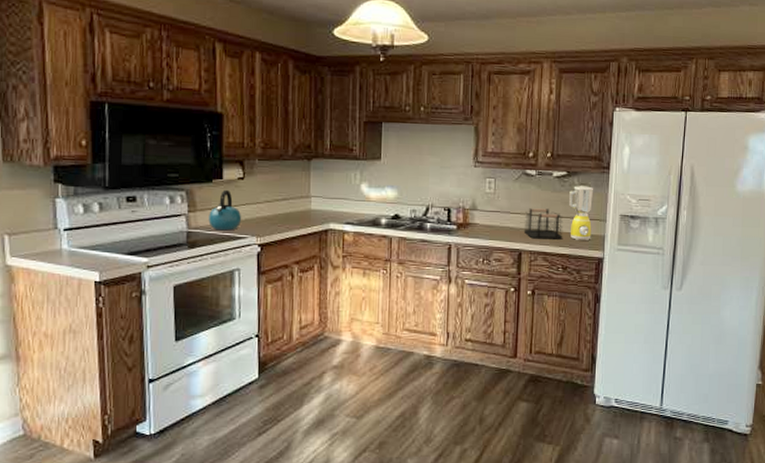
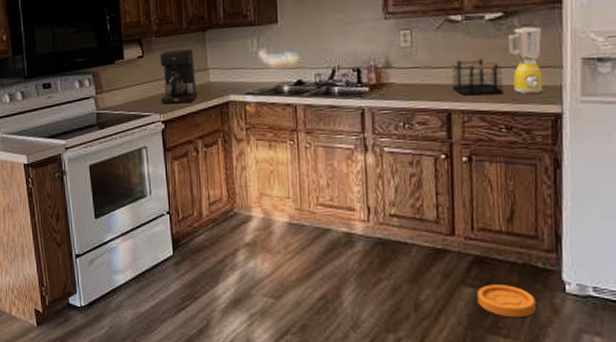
kettle: present [208,190,242,231] -> none [114,70,145,110]
coffee maker: none [259,174,297,228] -> present [159,49,197,104]
pet bowl: none [530,399,574,427] -> present [477,284,536,318]

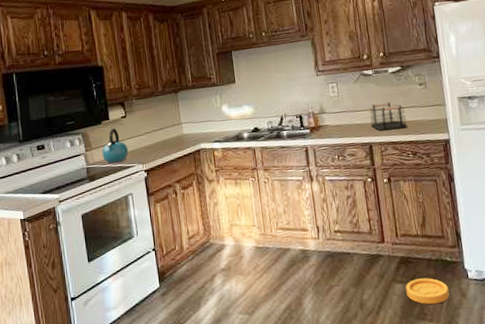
kettle: none [114,70,145,110] -> present [102,128,129,164]
coffee maker: present [159,49,197,104] -> none [140,107,174,156]
blender: present [507,27,543,95] -> none [405,76,435,128]

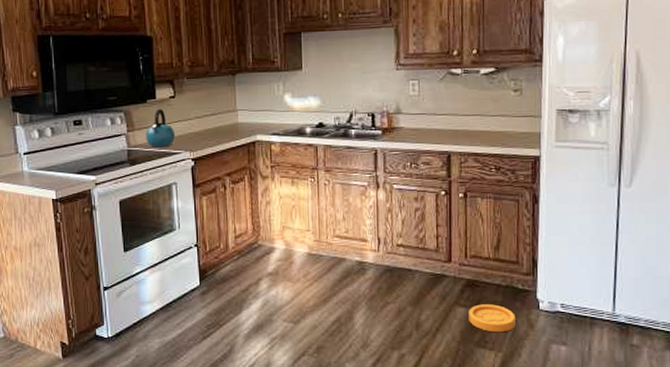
dish rack: present [369,102,407,132] -> none [452,108,494,140]

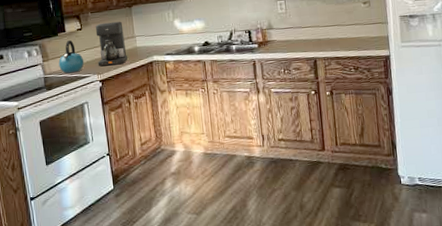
coffee maker: none [191,91,226,143] -> present [95,21,128,67]
pet bowl: present [469,304,516,333] -> none [343,183,383,207]

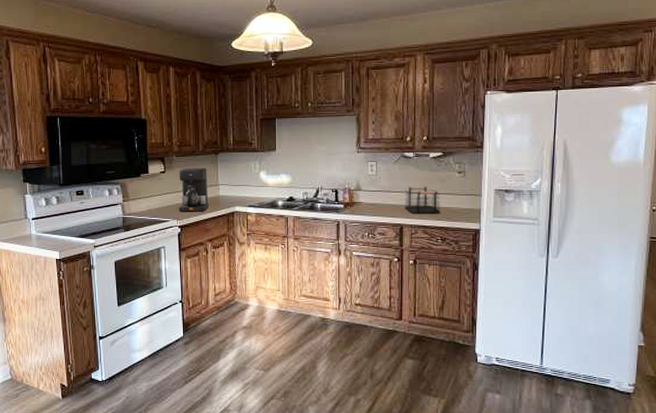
kettle: present [58,40,85,74] -> none [139,183,165,216]
dish rack: none [315,19,350,47] -> present [405,187,441,214]

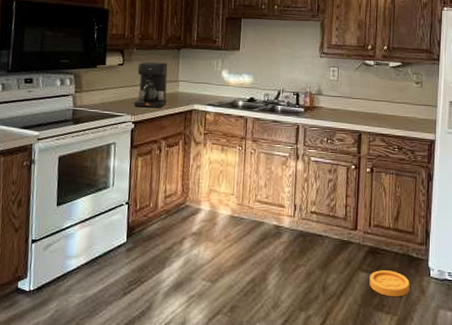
dish rack: present [405,187,441,214] -> none [364,94,399,123]
pet bowl: none [416,357,457,382] -> present [369,270,410,298]

